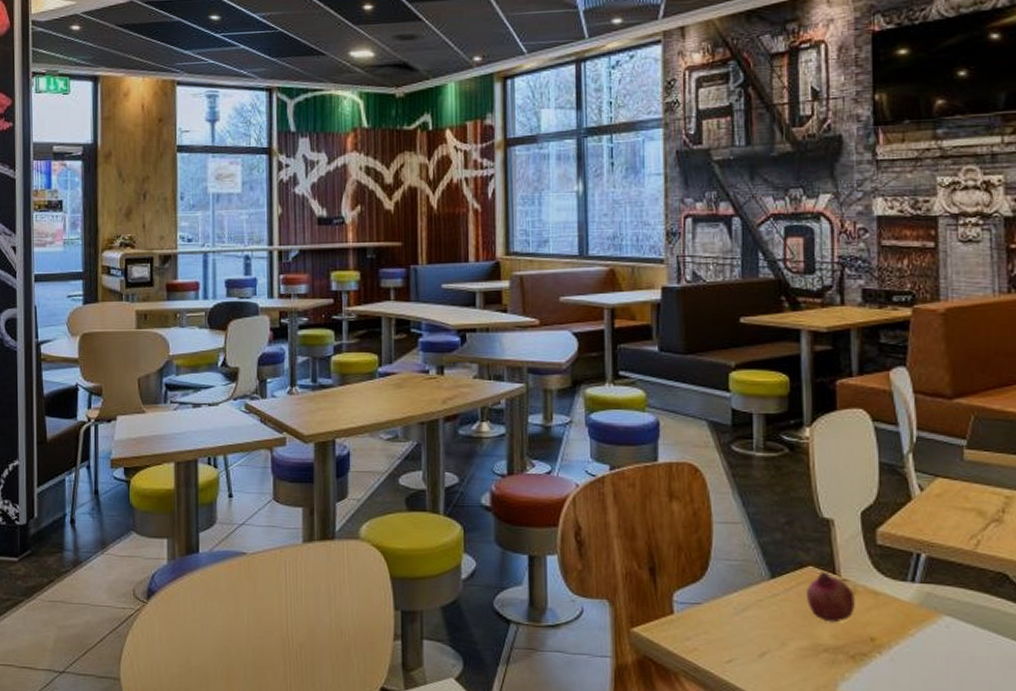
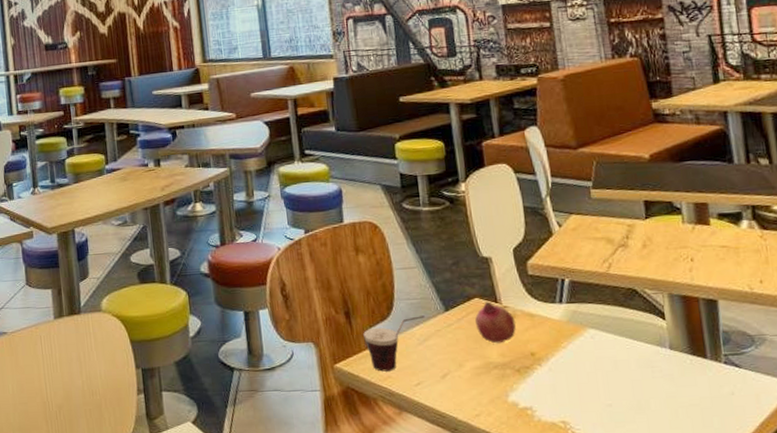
cup: none [669,580,746,643] -> present [363,315,425,372]

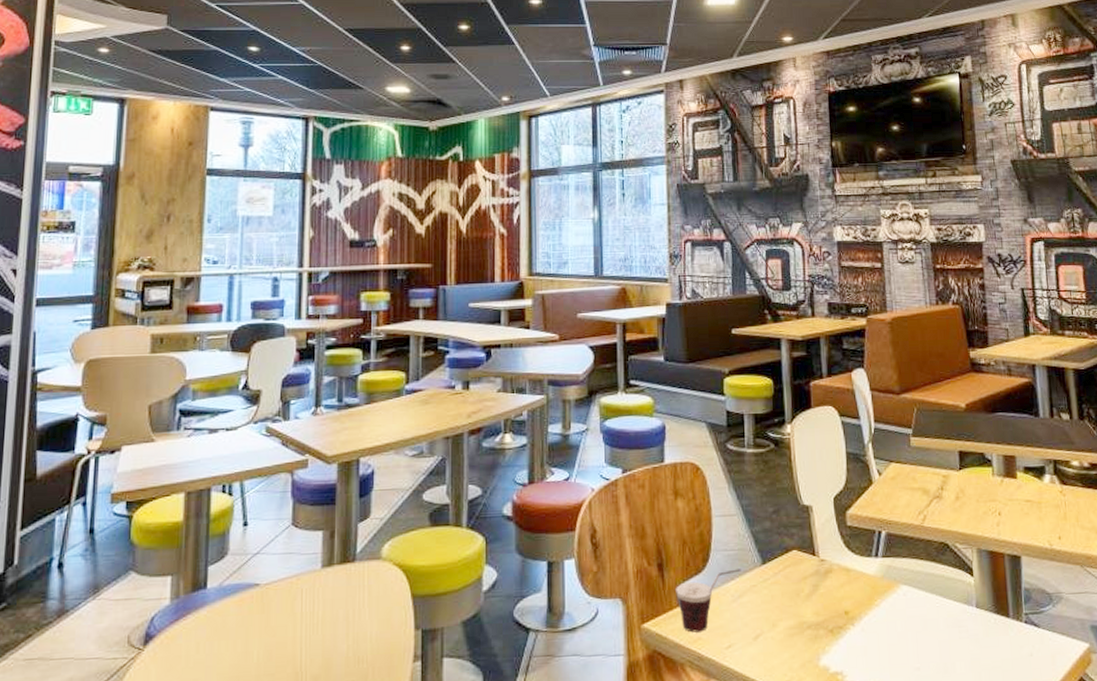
fruit: present [475,301,516,344] -> none [792,554,832,601]

